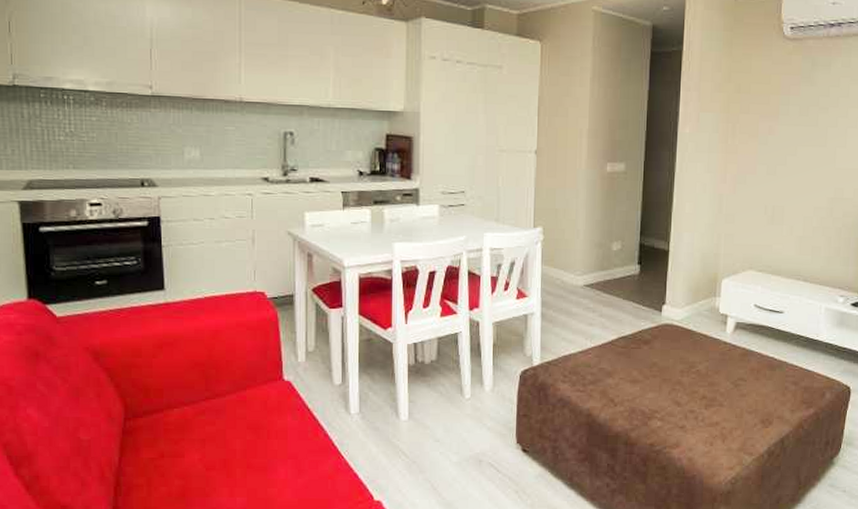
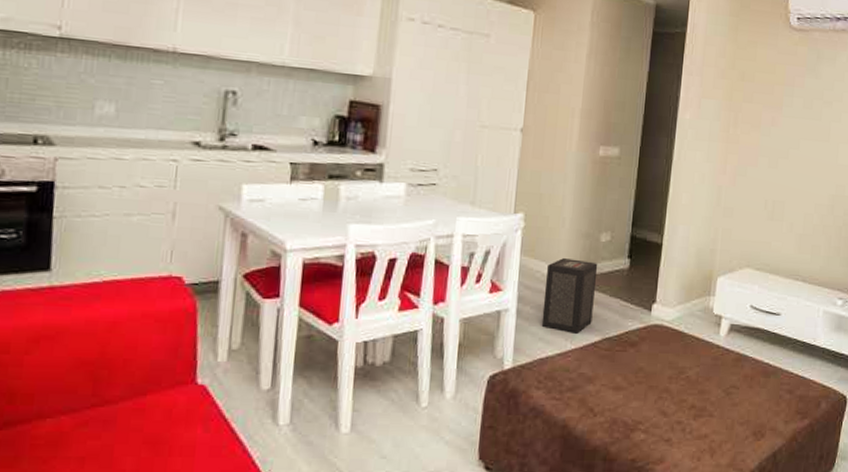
speaker: none [563,266,611,333] -> present [541,258,598,334]

